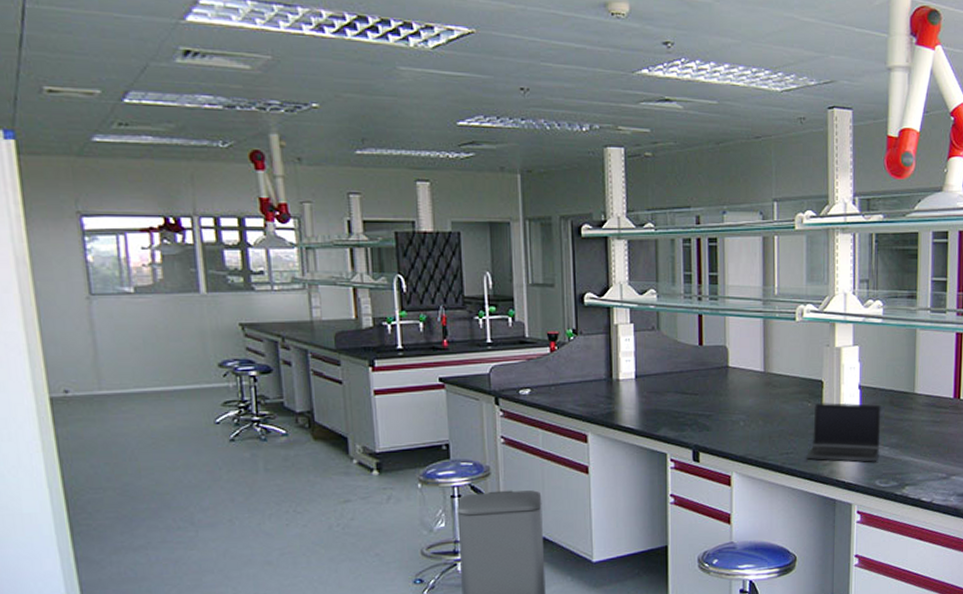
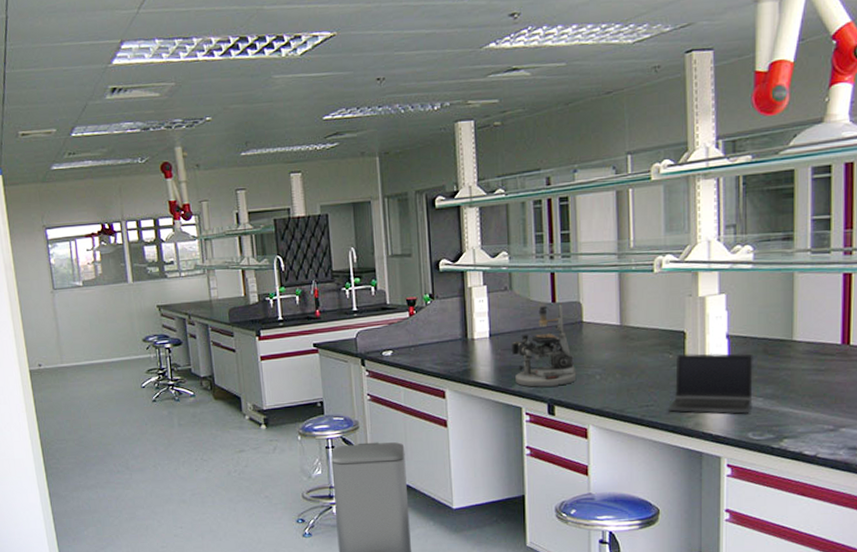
microscope: none [658,348,721,433] -> present [512,305,577,387]

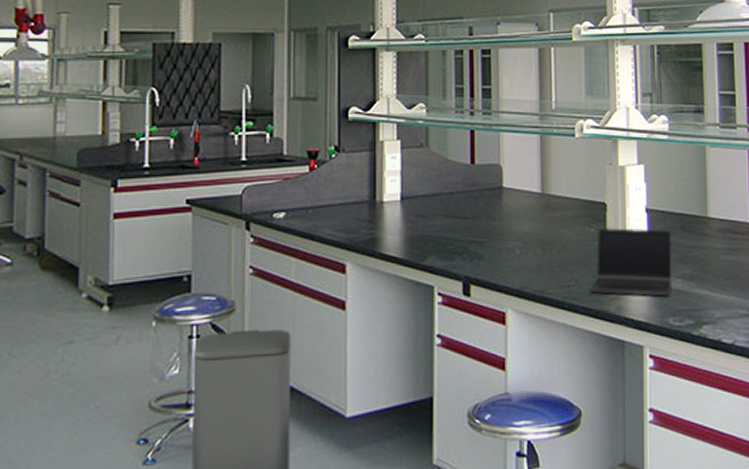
microscope: present [512,305,577,387] -> none [425,167,495,262]

